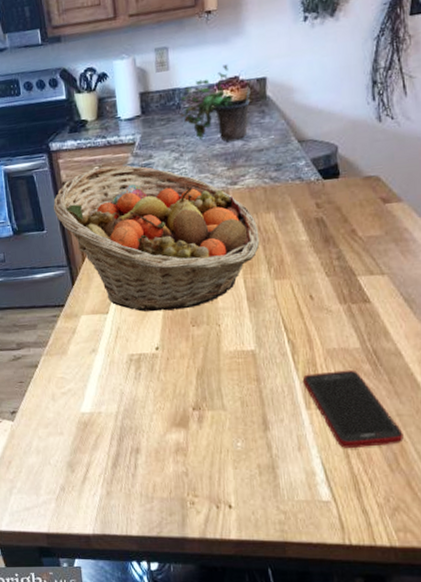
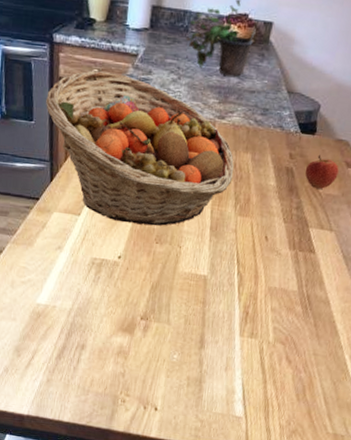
cell phone: present [302,370,404,449] -> none [242,305,315,378]
apple: none [337,197,376,233] -> present [305,154,339,189]

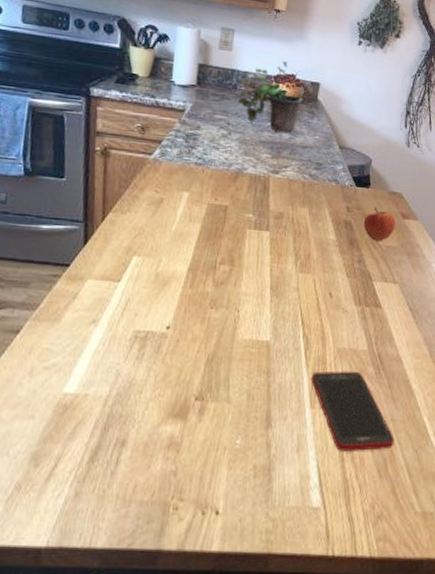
fruit basket: present [46,70,234,226] -> none [80,125,292,289]
cell phone: none [242,305,315,378] -> present [311,371,394,452]

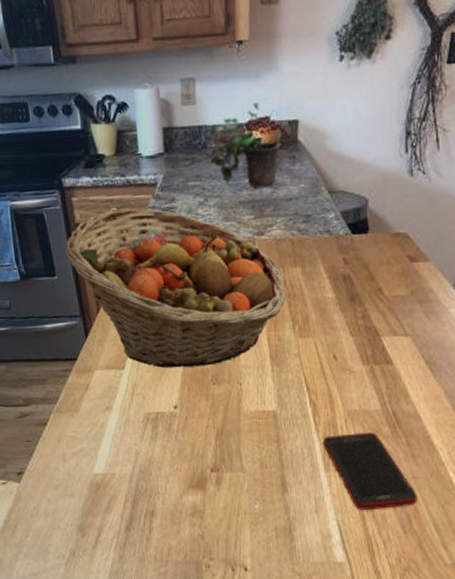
fruit basket: none [80,125,292,289] -> present [66,208,285,368]
apple: present [363,207,396,241] -> none [364,254,402,292]

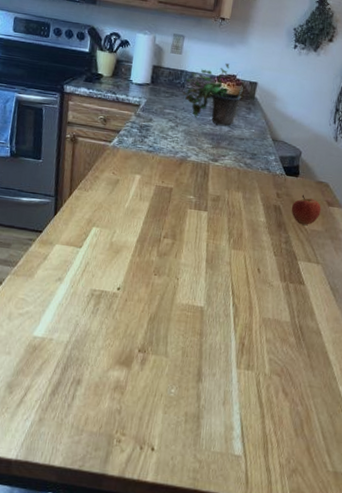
fruit basket: present [66,208,285,368] -> none [54,117,227,259]
cell phone: present [322,432,418,511] -> none [238,337,311,412]
apple: none [364,254,402,292] -> present [291,194,321,225]

